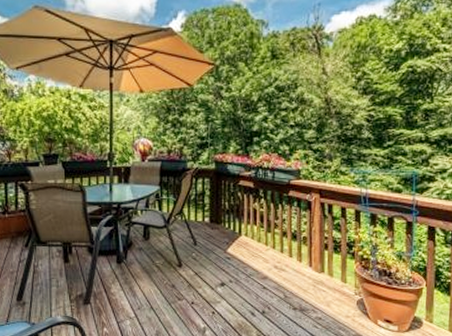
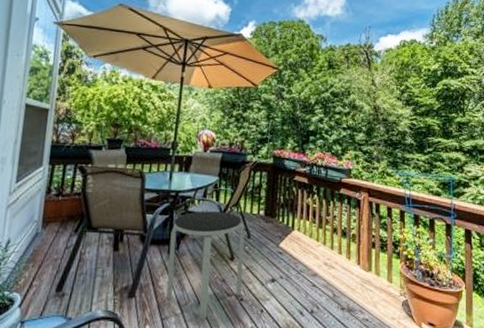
side table: none [117,221,192,321] -> present [166,211,245,319]

